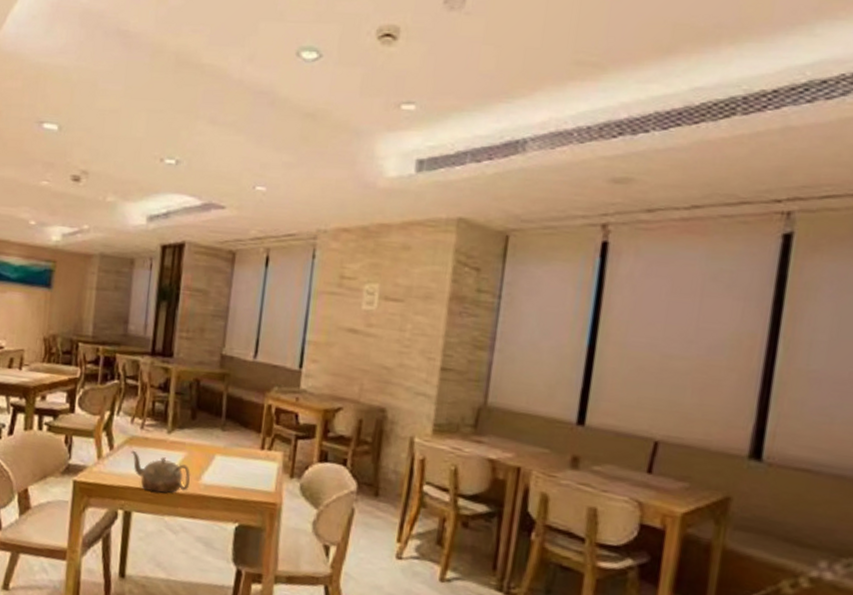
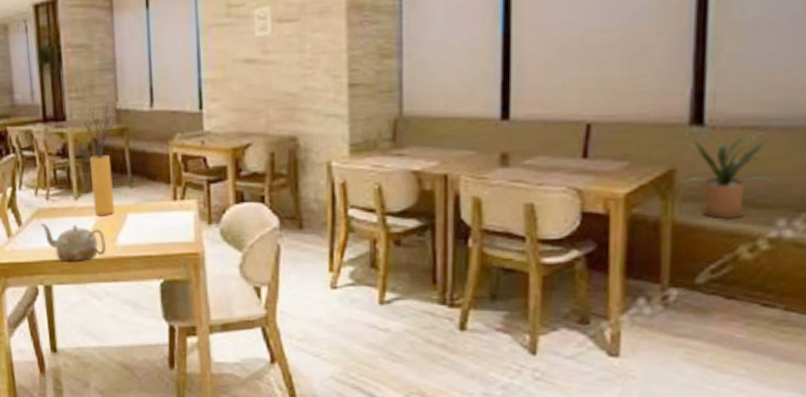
vase: none [184,346,222,454] -> present [83,101,117,216]
house plant: none [731,470,823,554] -> present [672,131,777,220]

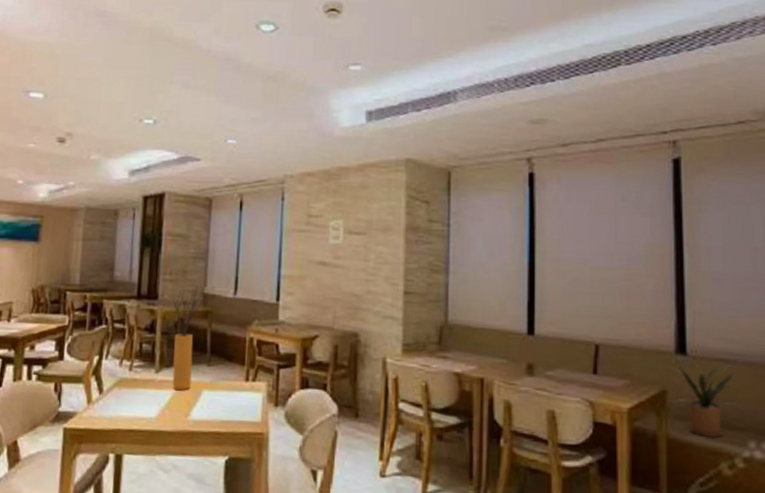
teapot: present [40,223,106,263] -> none [120,392,179,433]

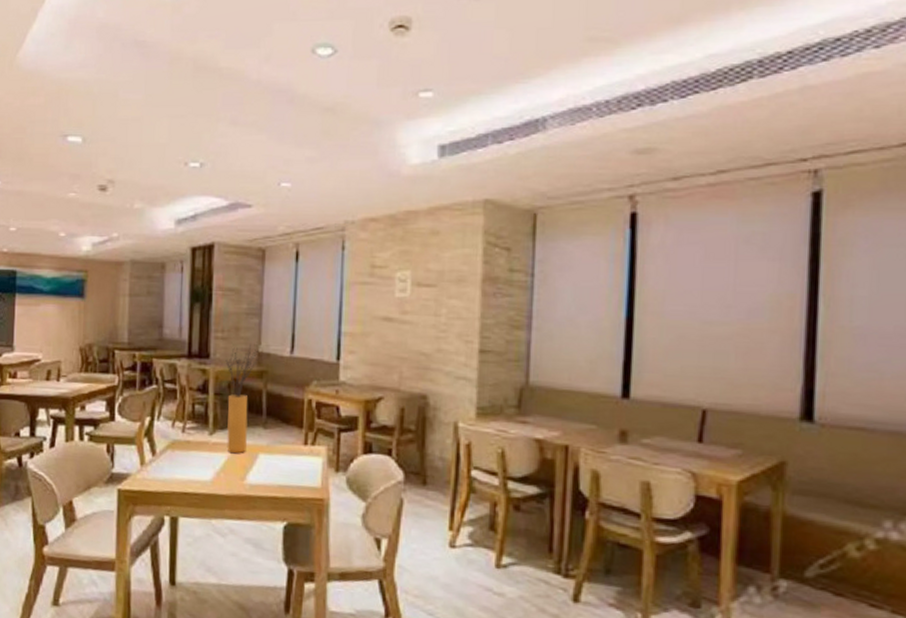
house plant: present [663,363,746,439] -> none [783,432,884,517]

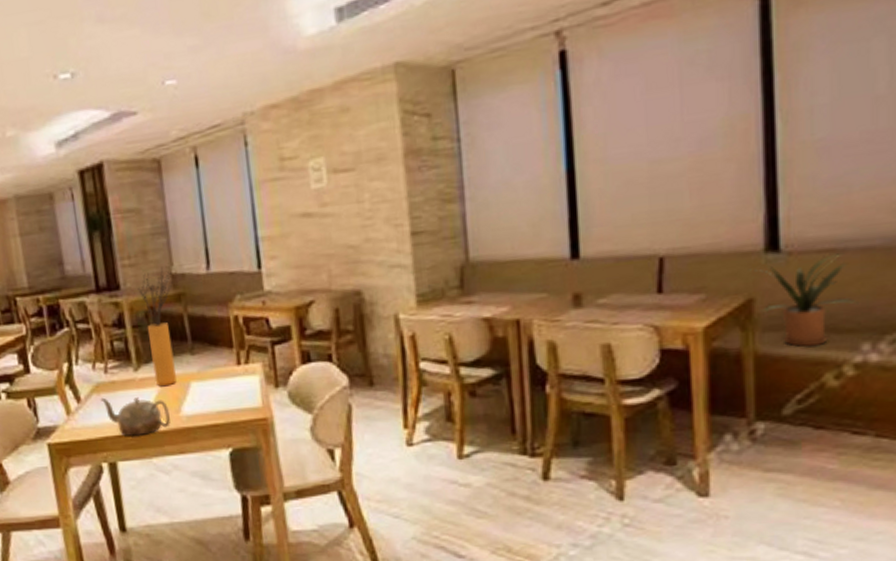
teapot: none [173,454,235,497] -> present [100,397,170,437]
house plant: none [783,432,884,517] -> present [748,253,859,348]

